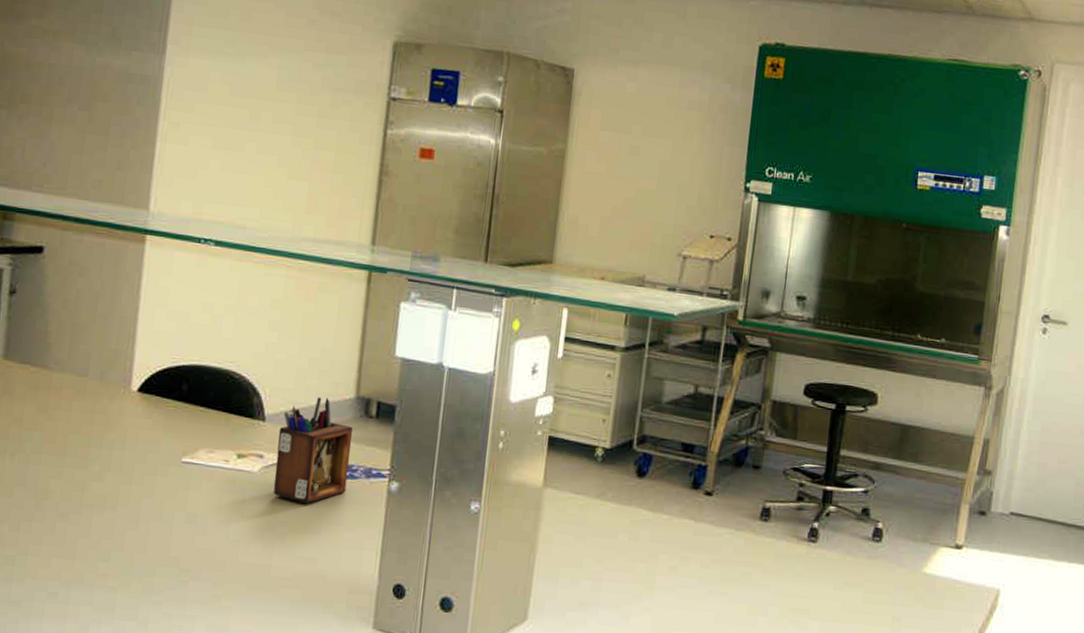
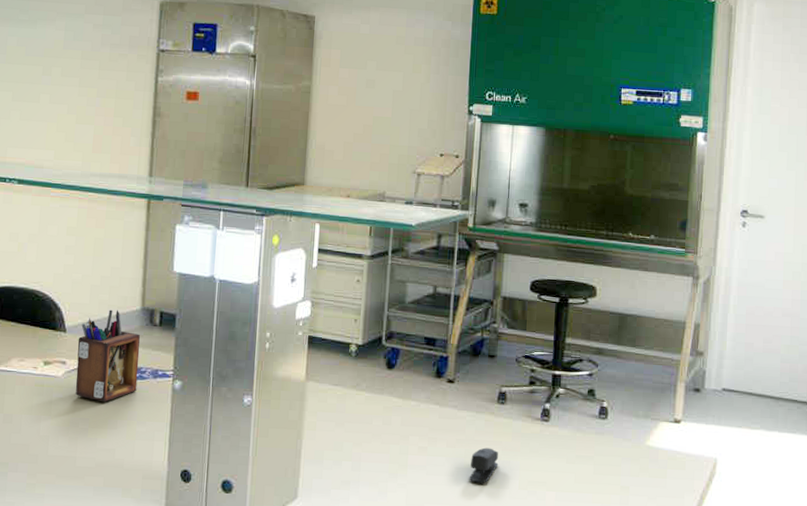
stapler: none [723,569,758,609] -> present [469,447,499,483]

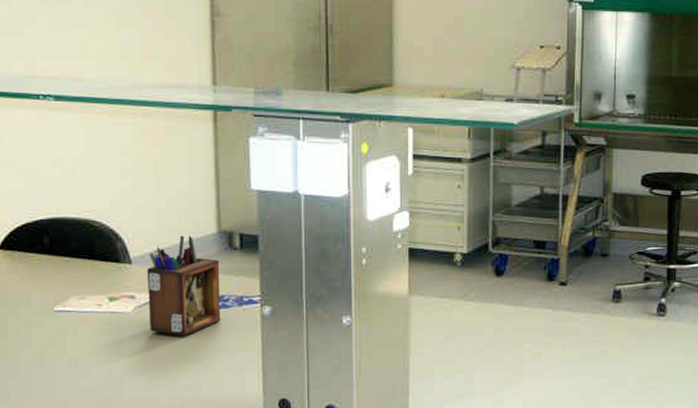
stapler: present [469,447,499,483] -> none [587,347,616,383]

